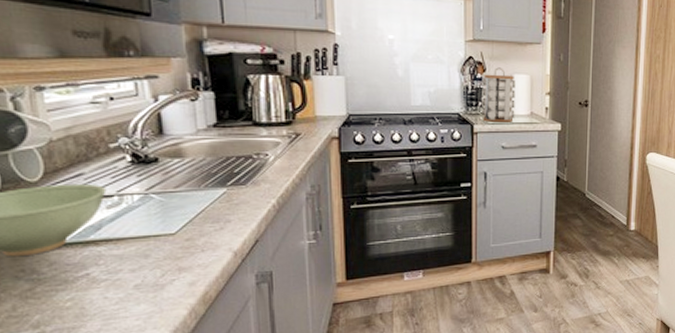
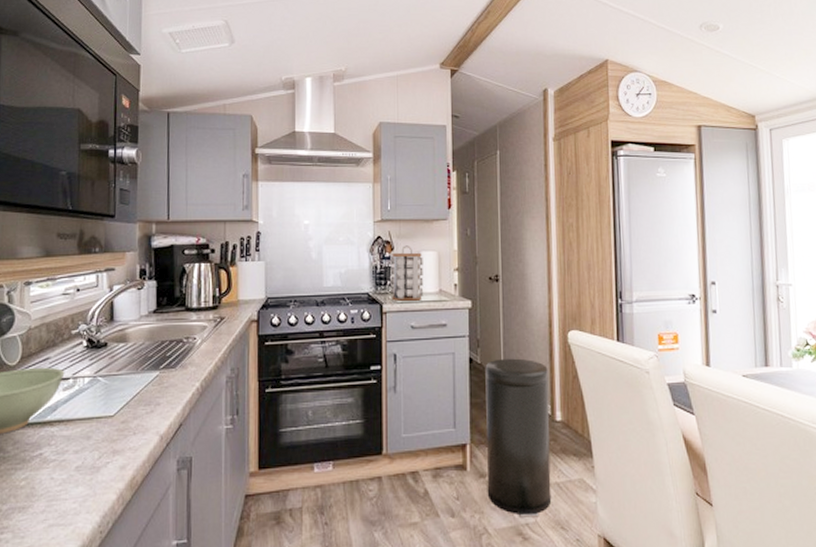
pedal bin: none [567,177,627,309] -> present [485,358,552,517]

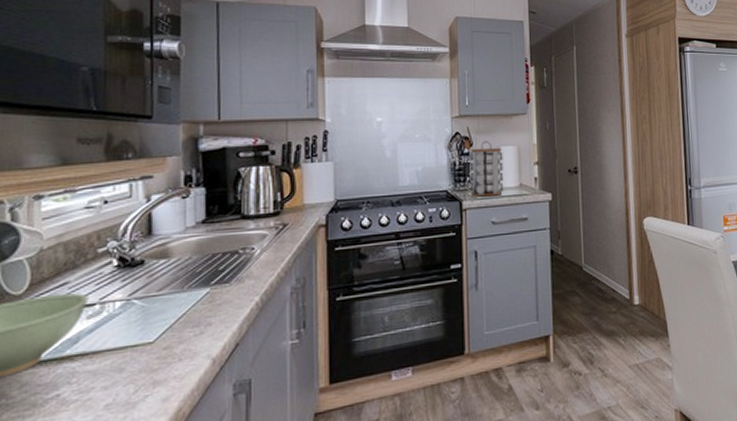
pedal bin: present [485,358,552,517] -> none [566,247,632,402]

